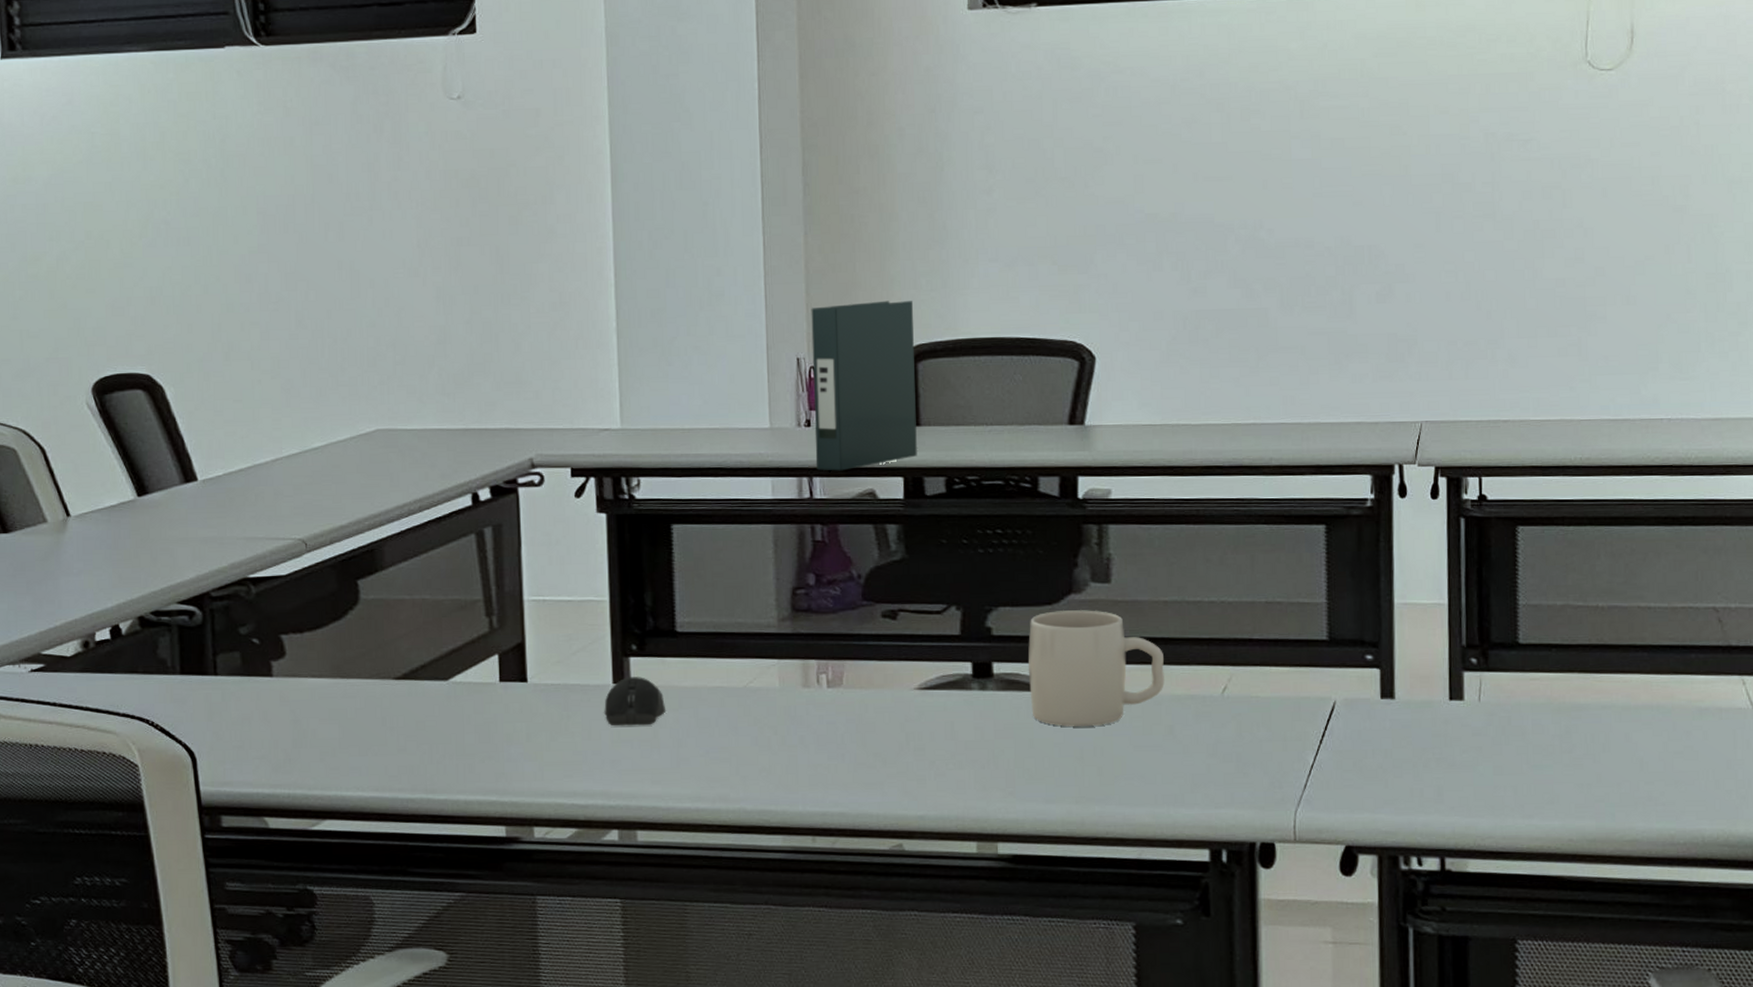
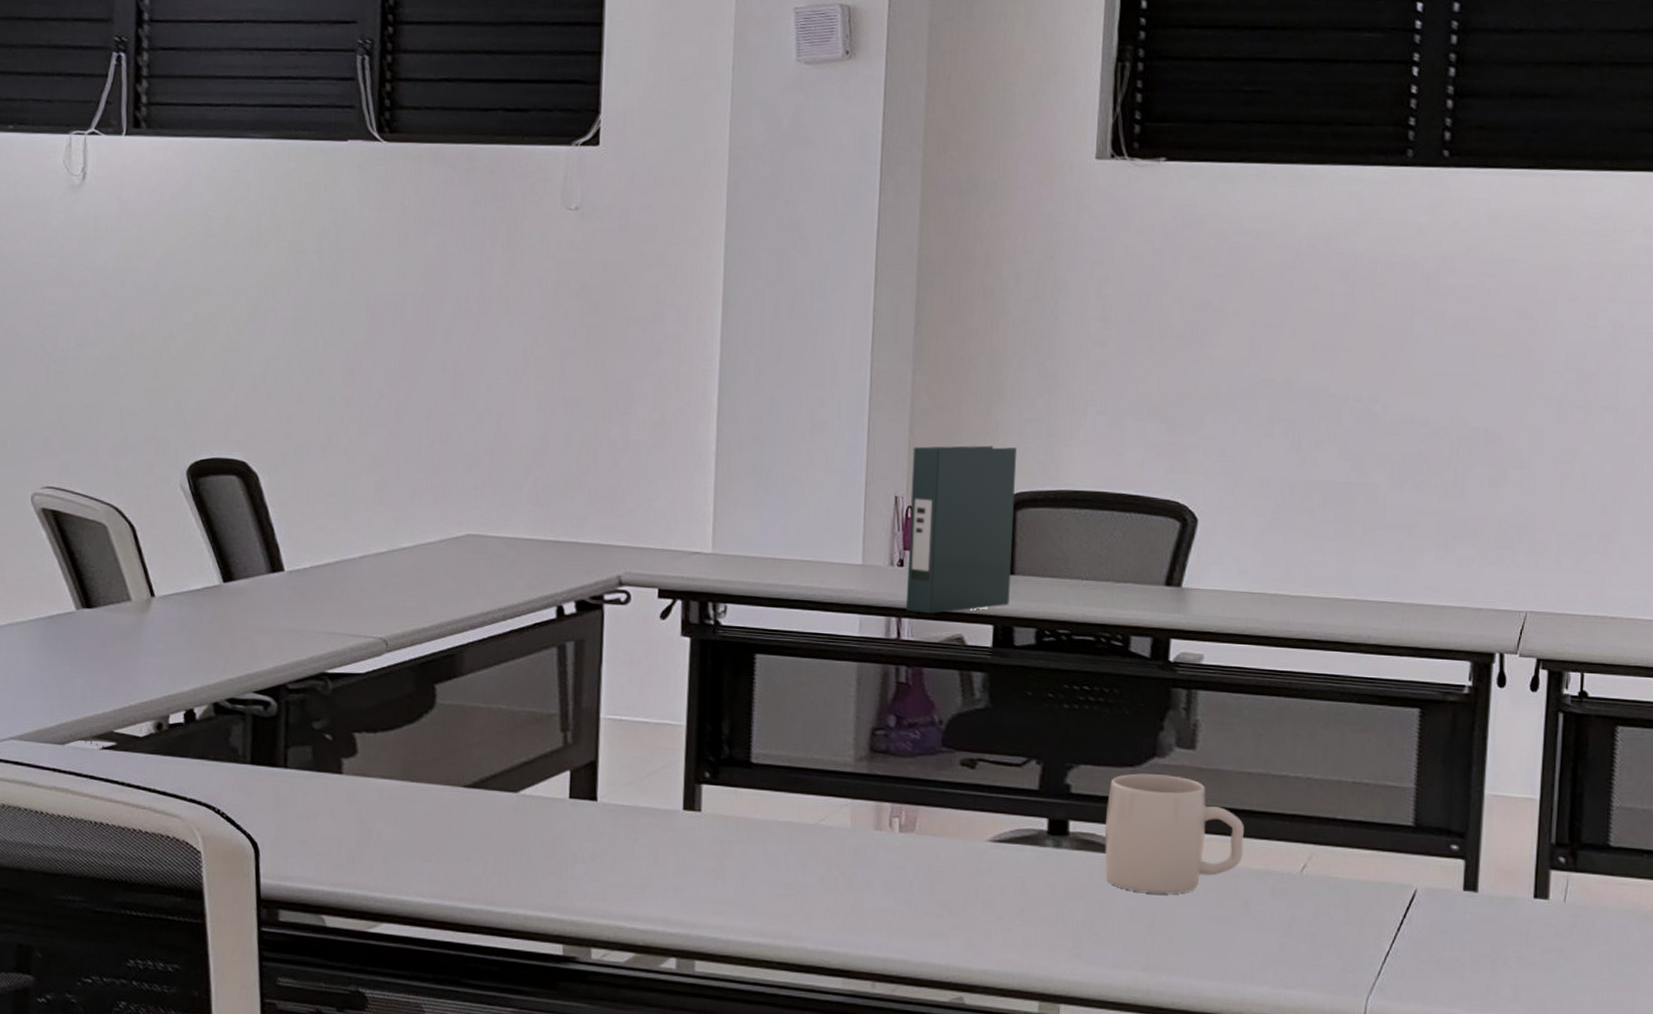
computer mouse: present [604,677,666,726] -> none [672,804,735,855]

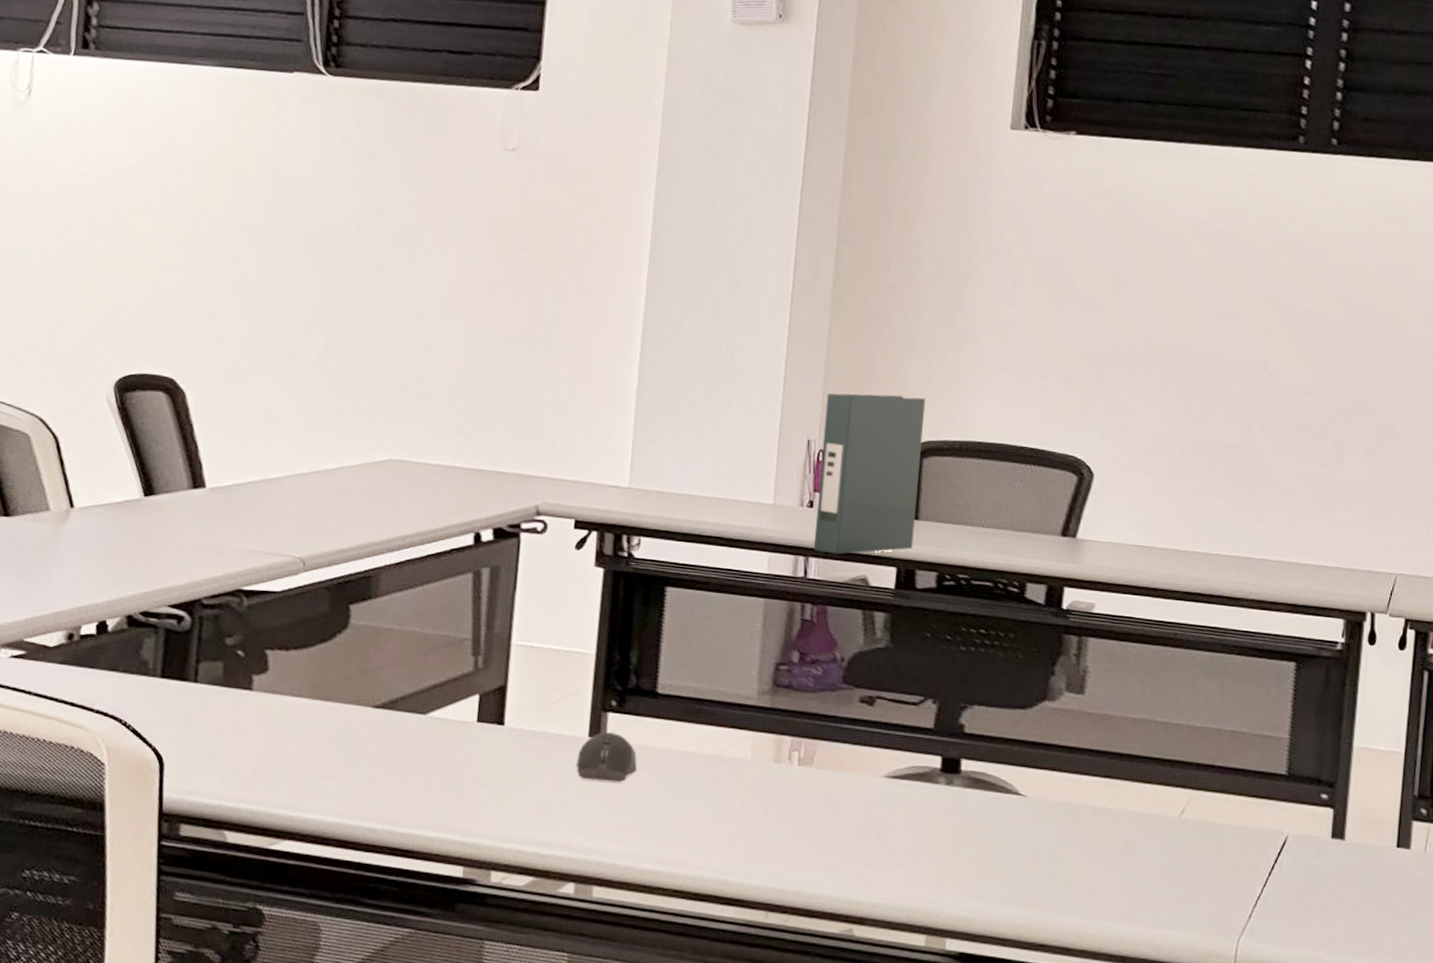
computer mouse: none [672,804,735,855] -> present [576,732,638,783]
mug: present [1104,773,1244,894] -> none [994,715,1128,834]

